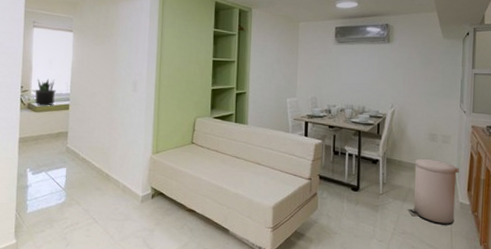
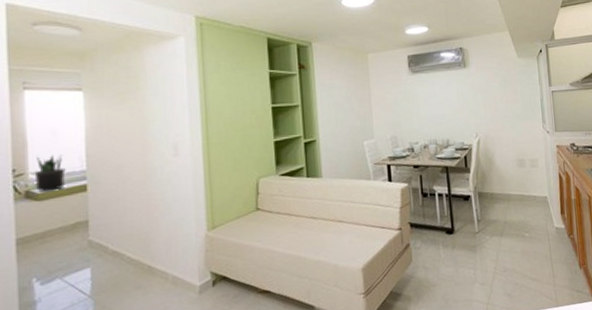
pedal bin: present [407,158,459,225] -> none [505,186,553,255]

